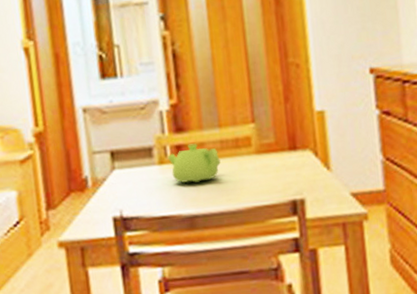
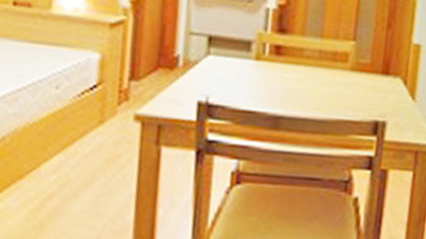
teapot: present [168,143,221,184] -> none [265,47,316,86]

